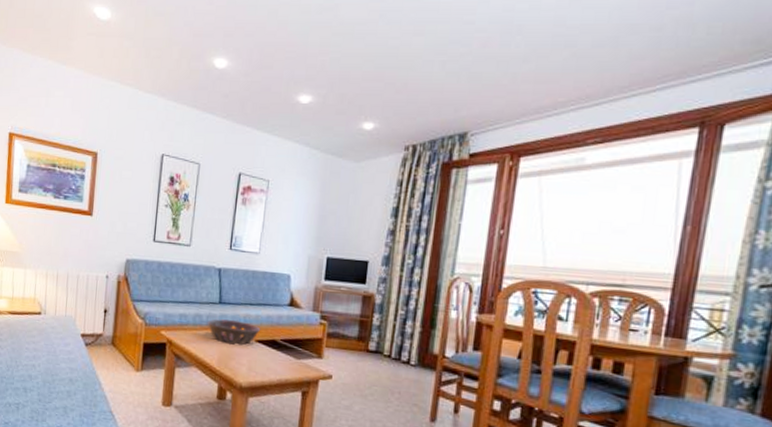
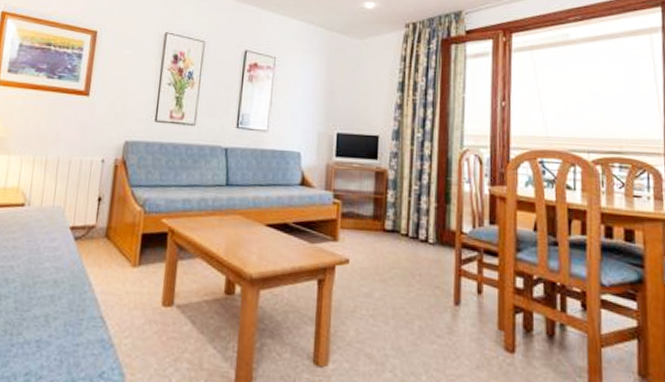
decorative bowl: present [207,319,261,346] -> none [213,202,272,231]

